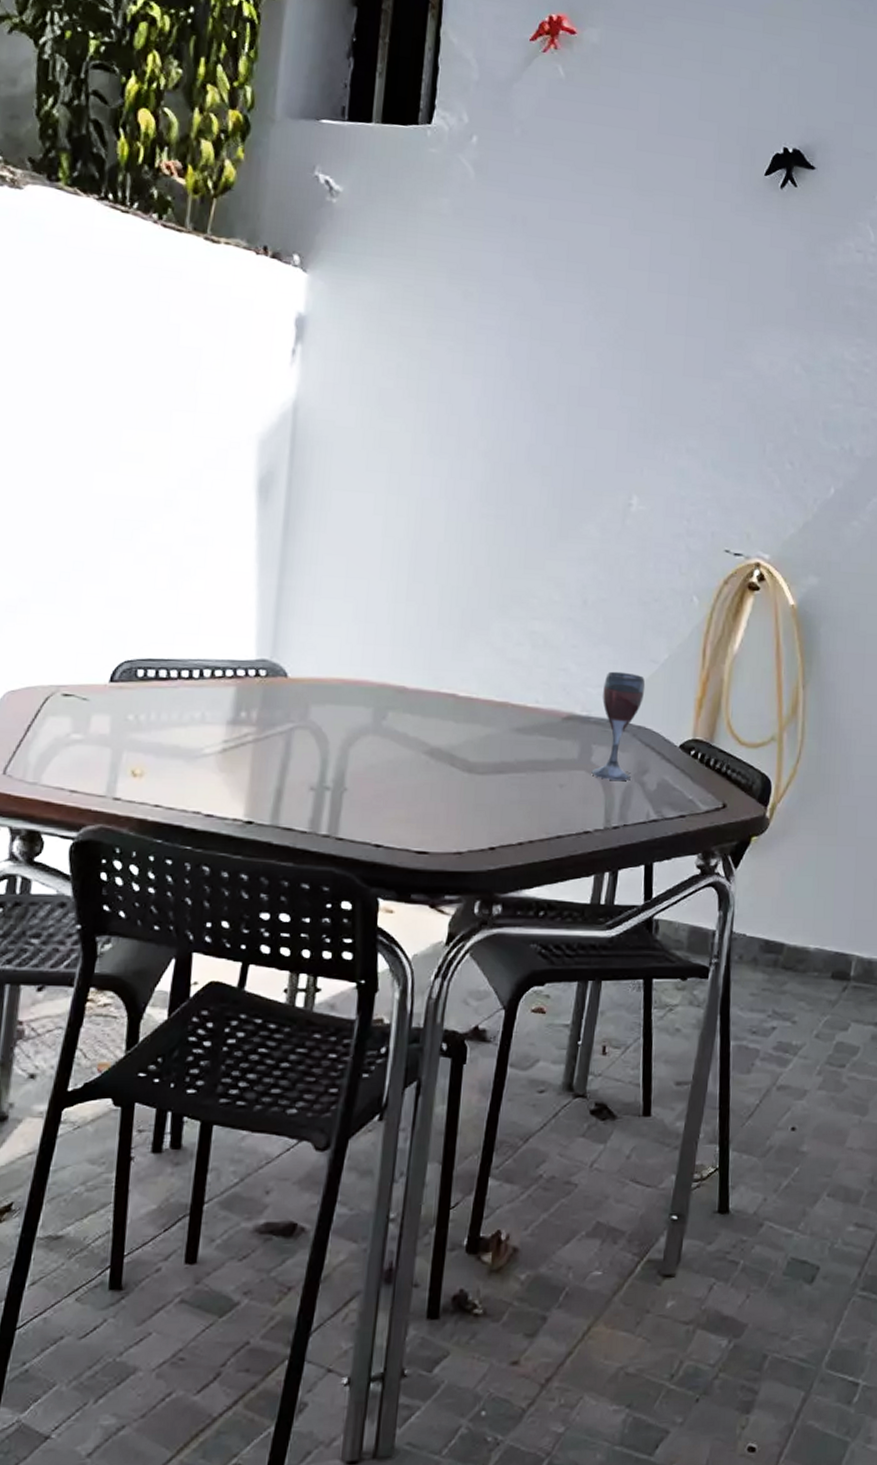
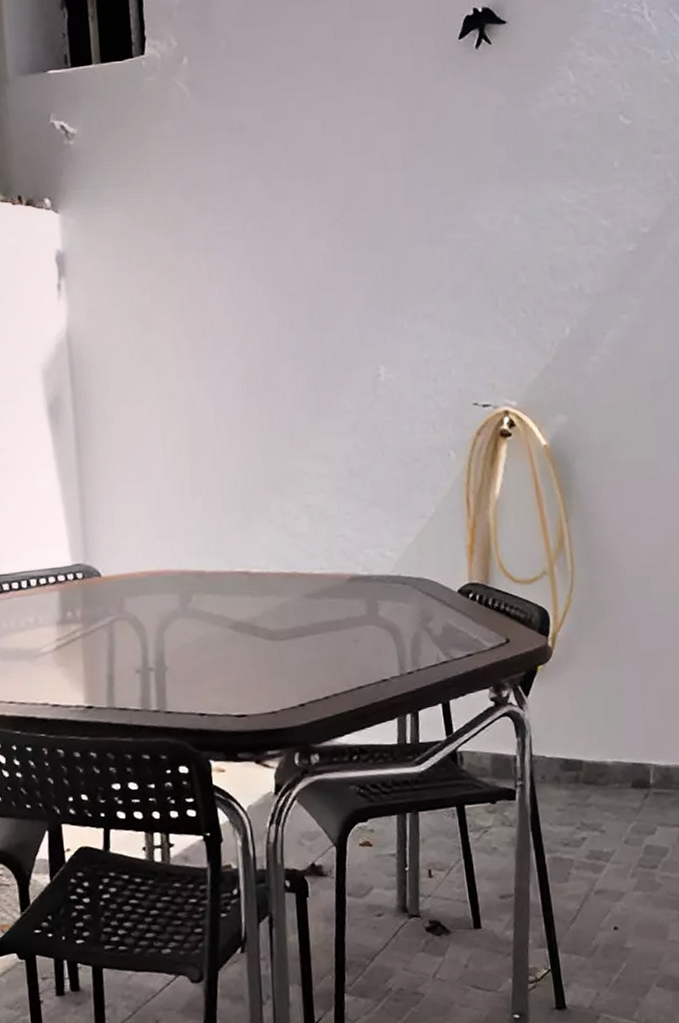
cup: present [591,671,646,780] -> none [379,530,419,631]

